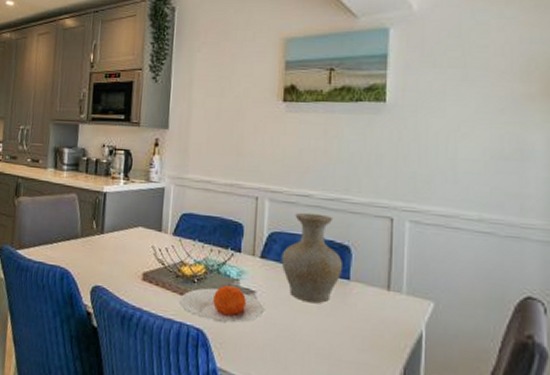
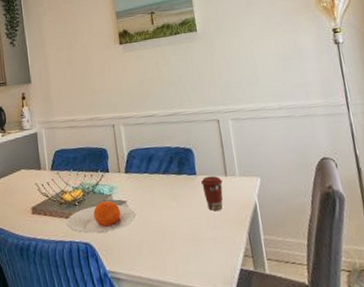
vase: present [281,212,342,303] -> none [141,128,190,200]
coffee cup: none [353,284,382,330] -> present [200,175,223,211]

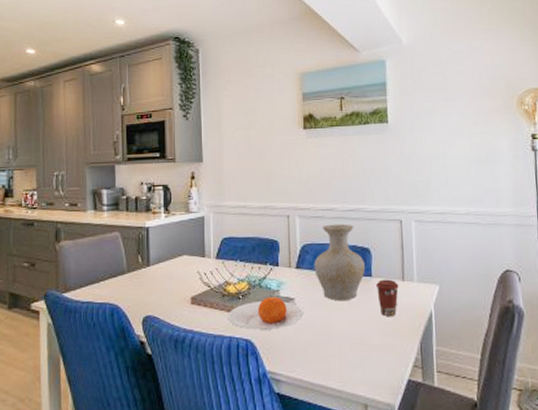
vase: none [141,128,190,200] -> present [314,223,365,300]

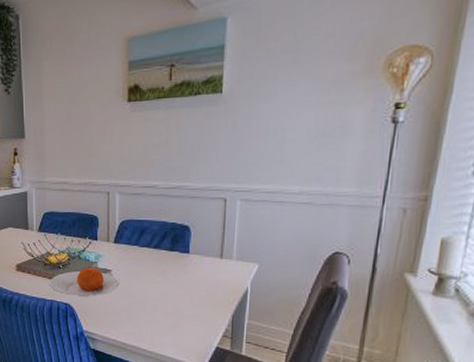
vase: present [314,223,365,300] -> none [132,201,183,274]
coffee cup: present [375,279,399,316] -> none [192,256,216,290]

